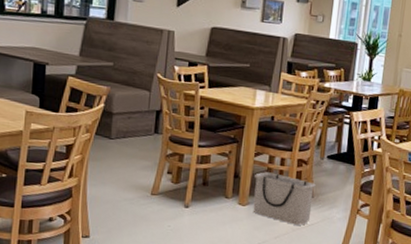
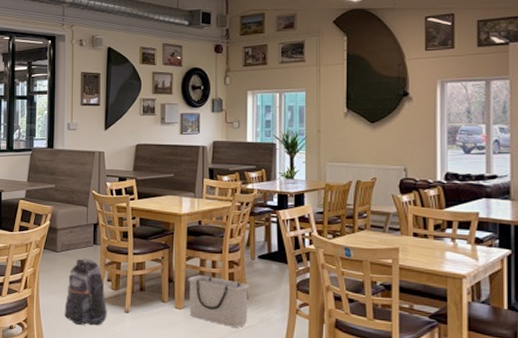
backpack: none [115,146,165,220] -> present [64,257,107,326]

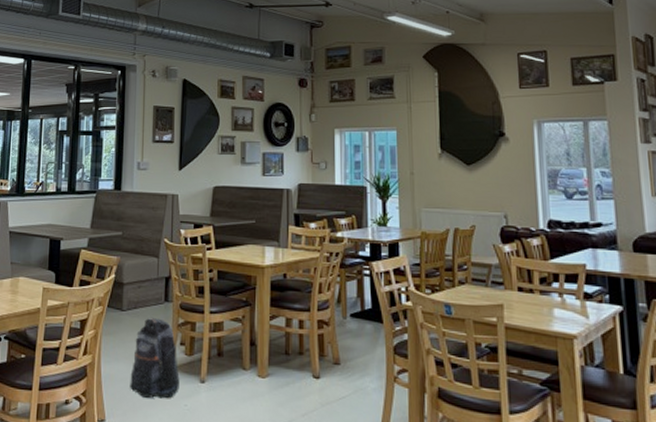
storage bin: present [188,275,249,328] -> none [272,337,341,399]

